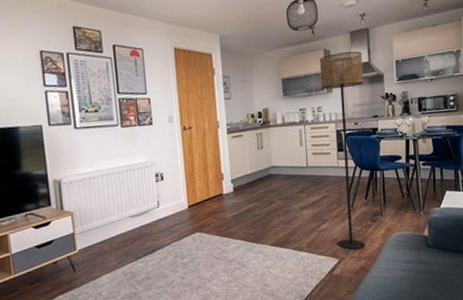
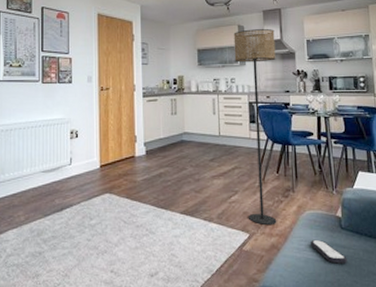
remote control: none [397,259,433,280] -> present [310,240,347,264]

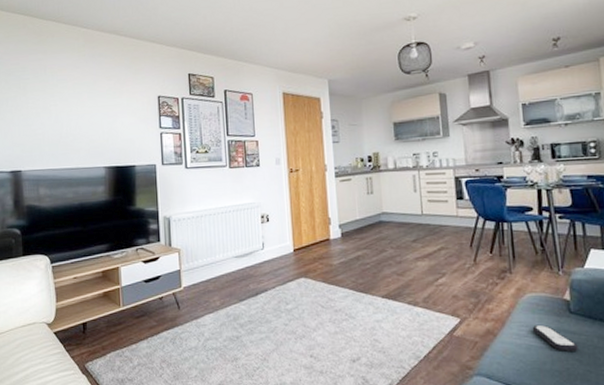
floor lamp: present [233,29,277,226] -> none [434,94,492,310]

